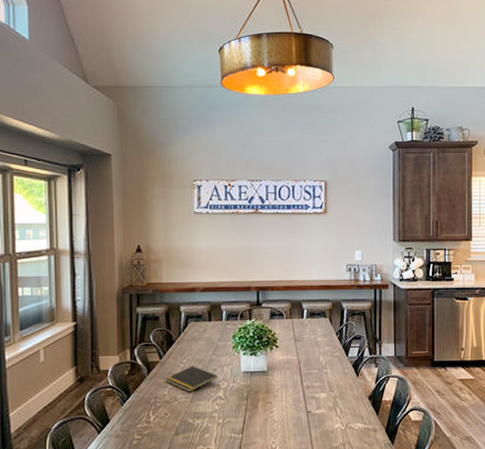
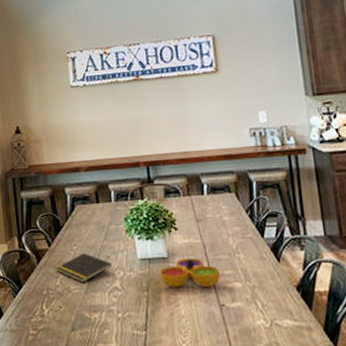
decorative bowl: none [259,372,310,398] -> present [160,257,220,288]

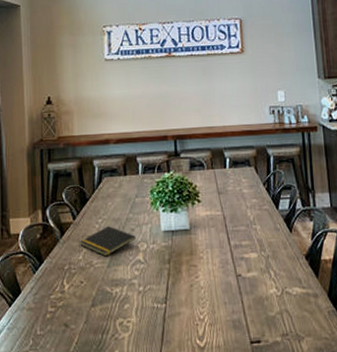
decorative bowl: present [160,257,220,288] -> none [182,229,238,260]

